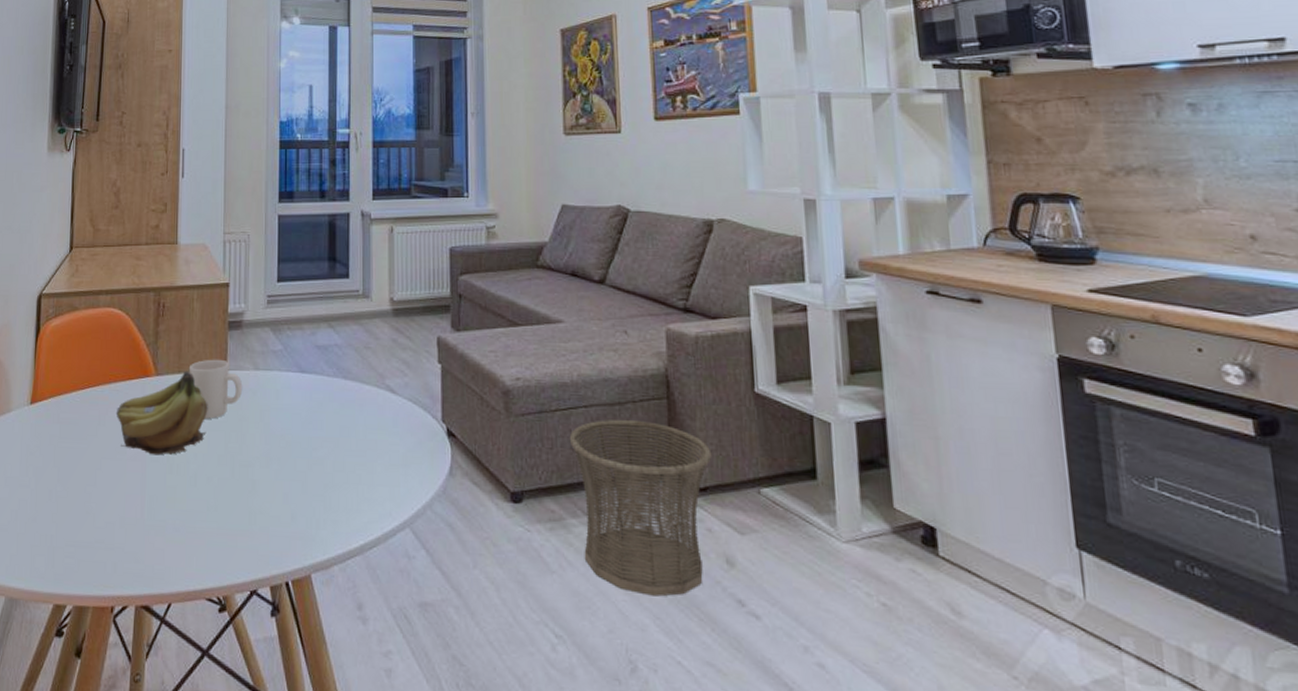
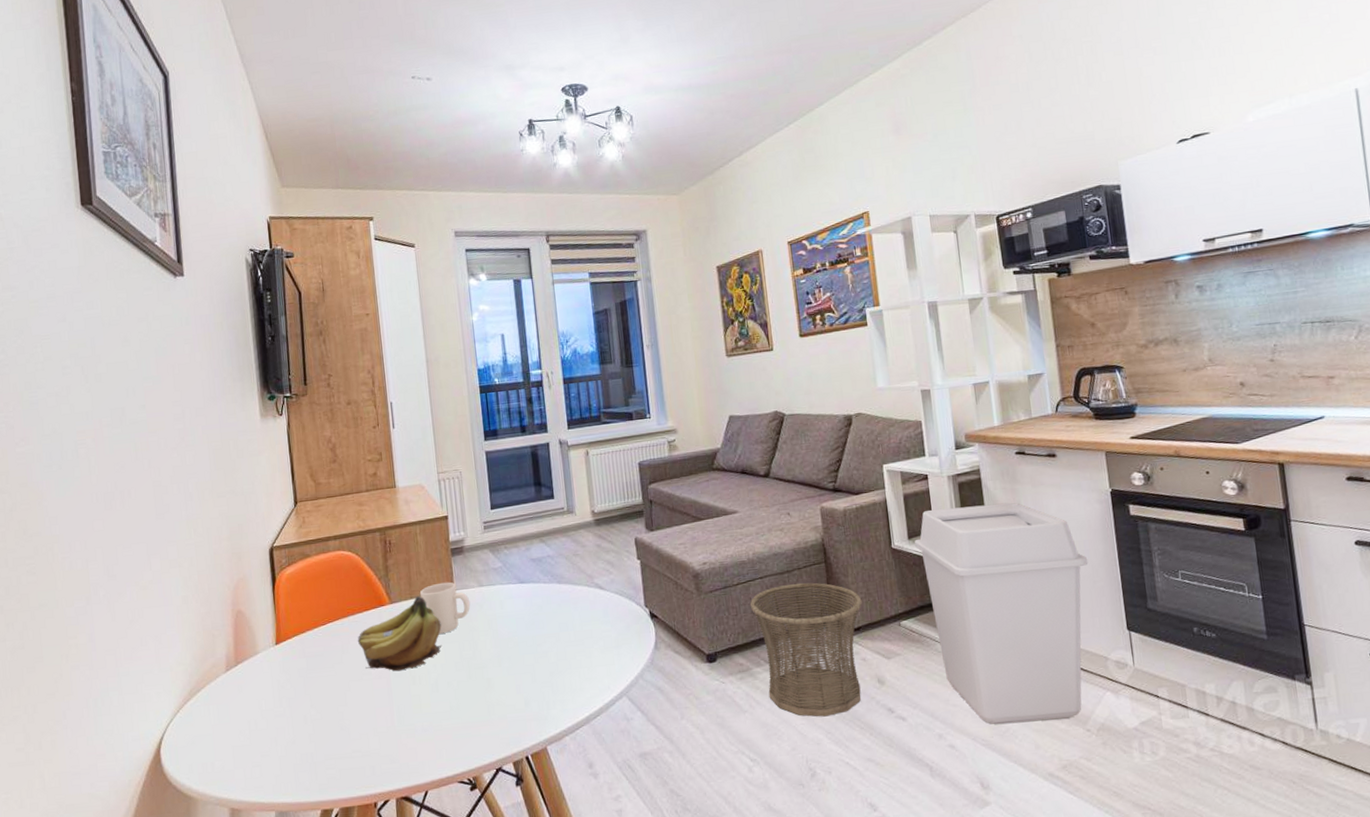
trash bin: none [785,351,1023,657] -> present [915,502,1089,725]

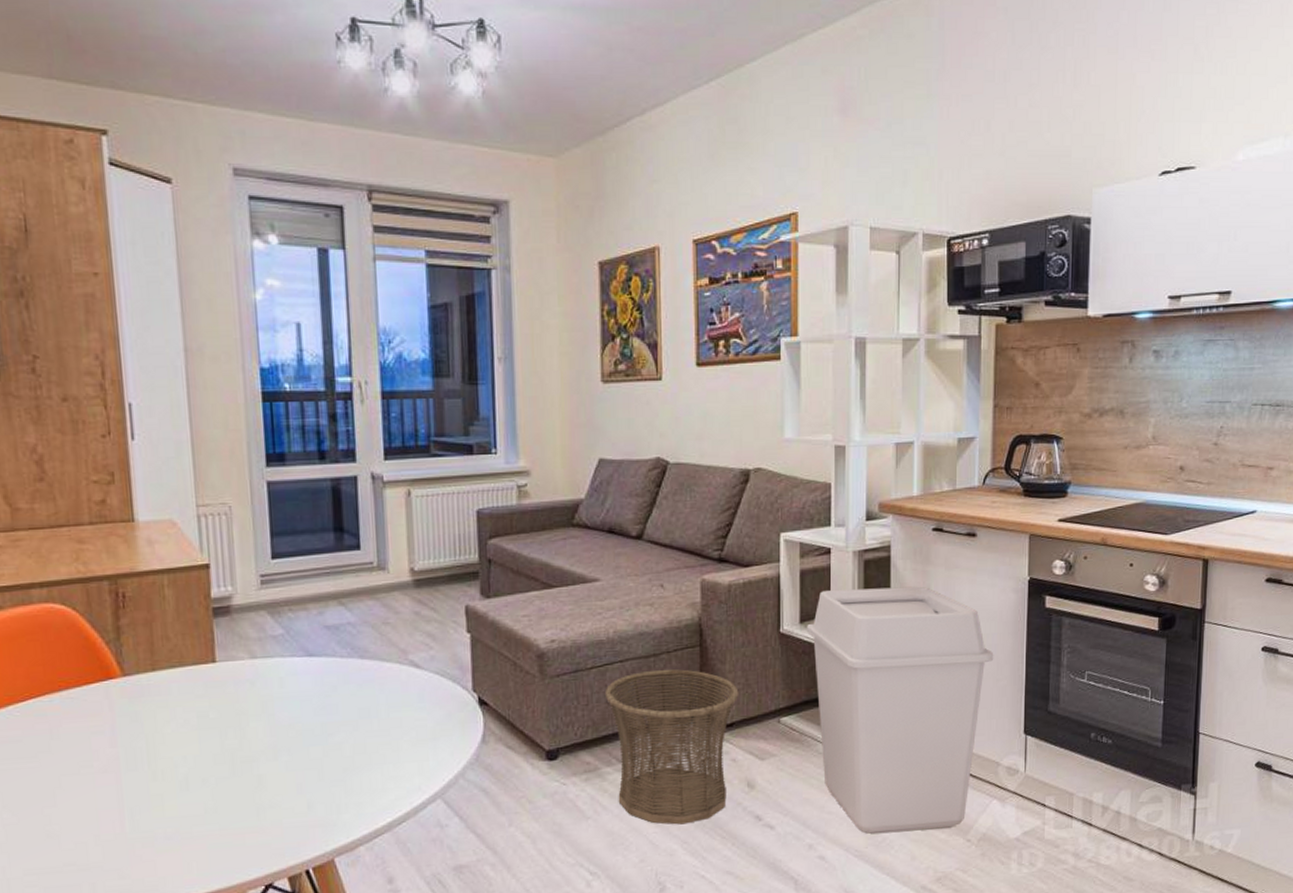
fruit: present [357,595,442,672] -> none [72,667,196,764]
mug: present [420,582,471,634] -> none [167,650,238,717]

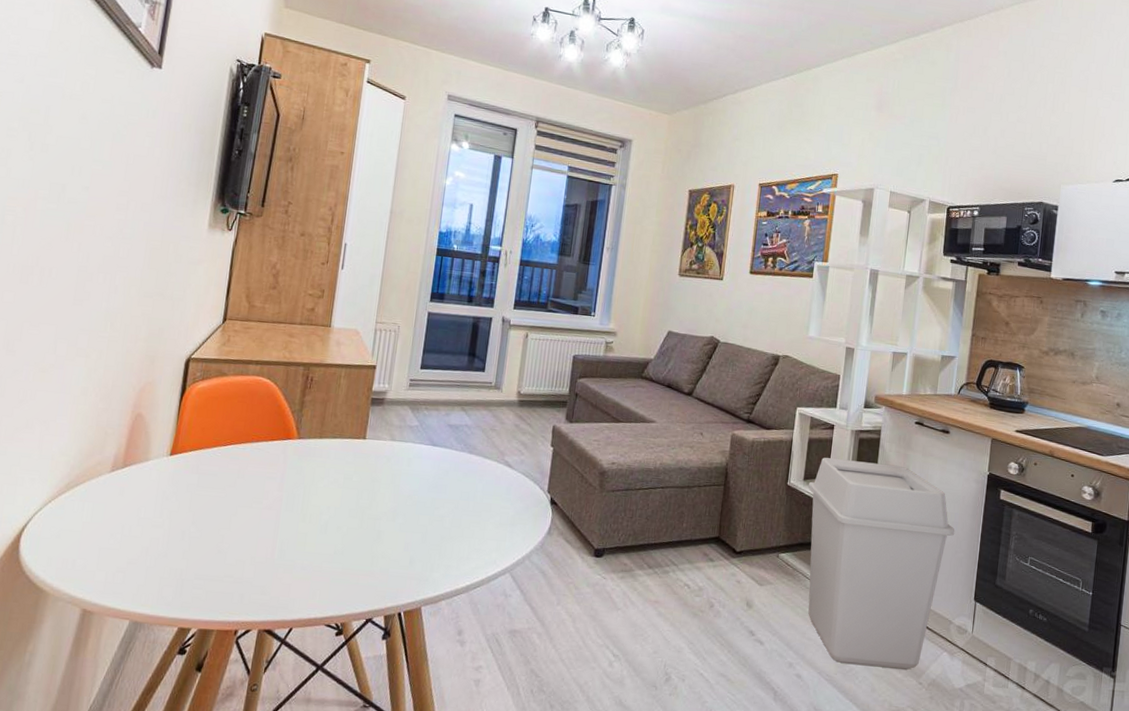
basket: present [604,669,739,825] -> none [644,498,750,628]

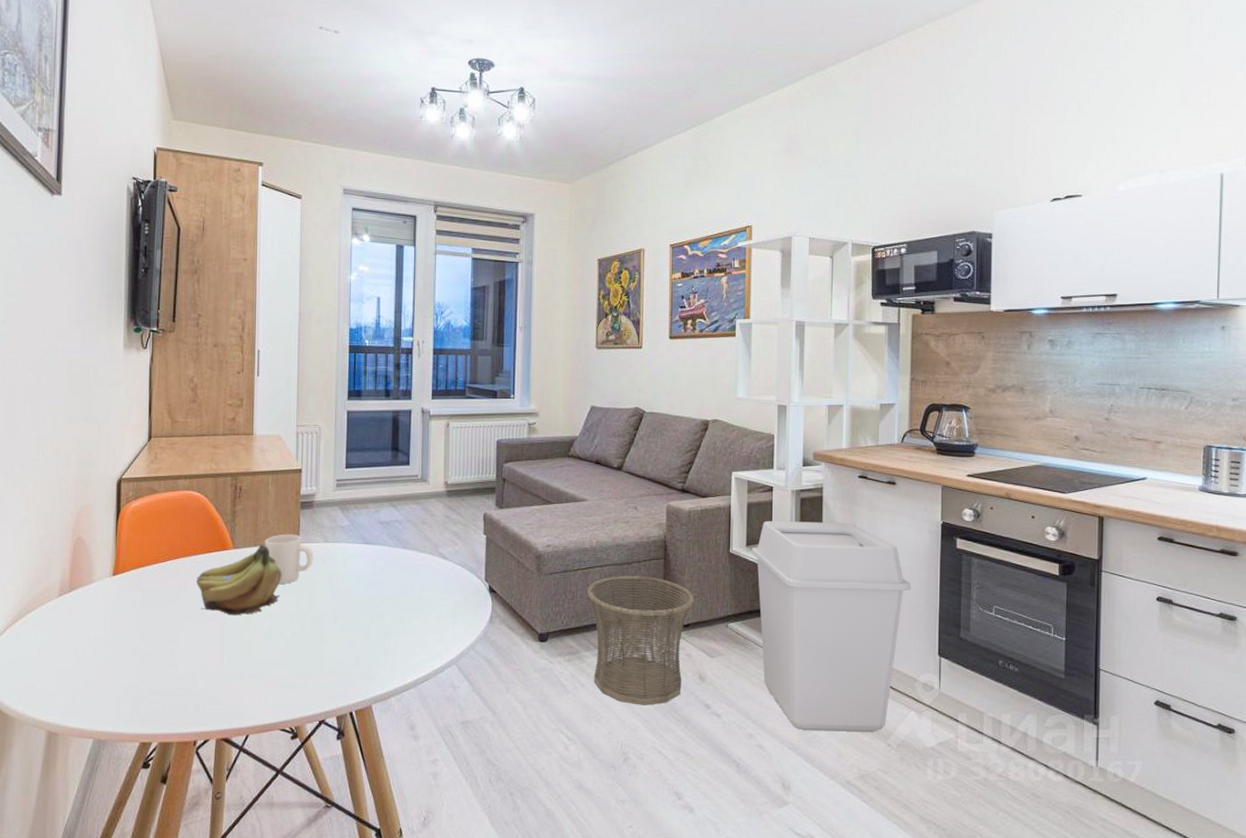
fruit: none [255,436,345,506] -> present [196,544,282,616]
mug: none [330,428,379,479] -> present [265,534,314,584]
basket: none [644,498,750,628] -> present [587,575,695,705]

